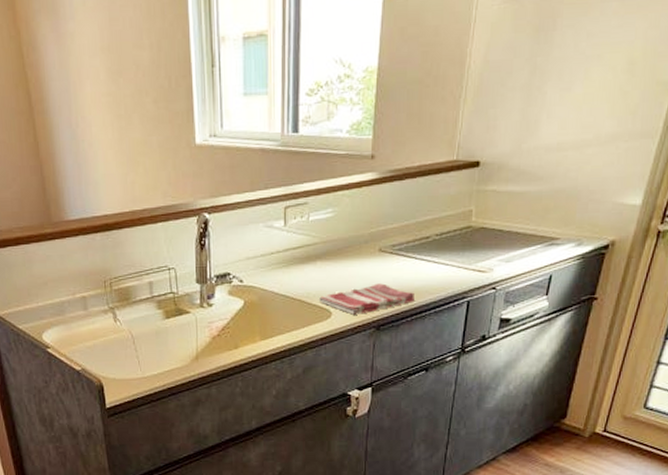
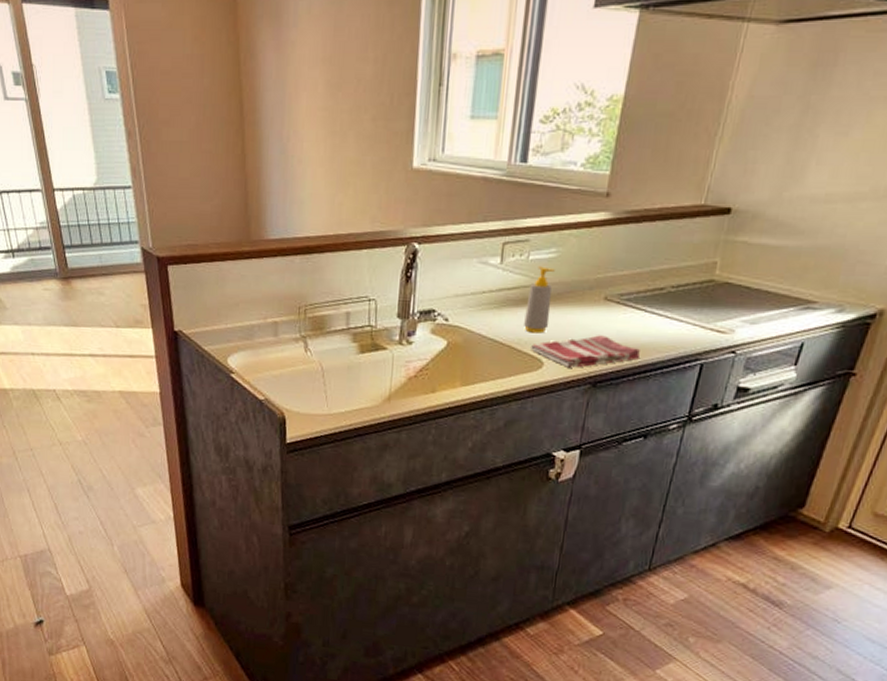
soap bottle: none [311,226,333,287] -> present [524,266,555,334]

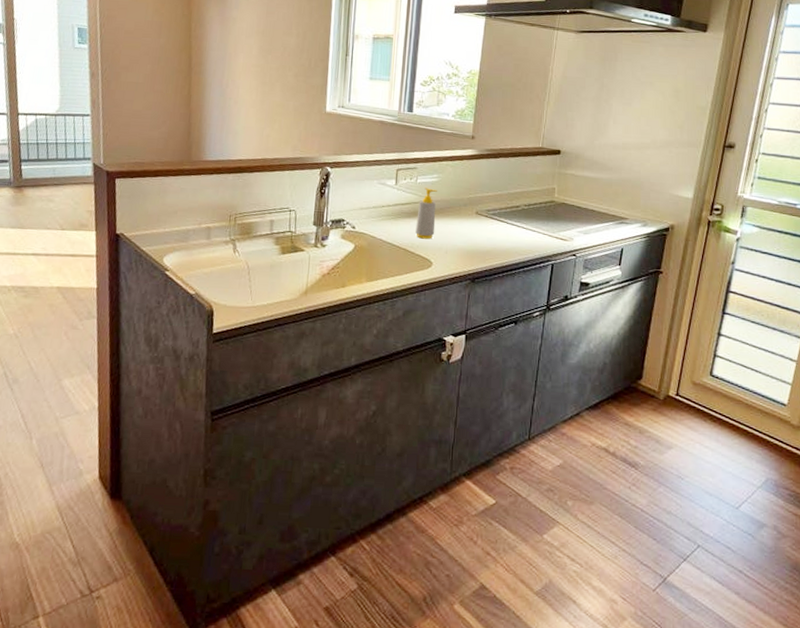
dish towel: present [531,335,640,368] -> none [422,241,506,267]

